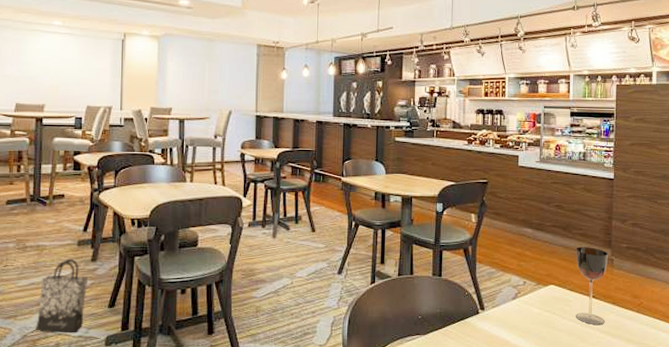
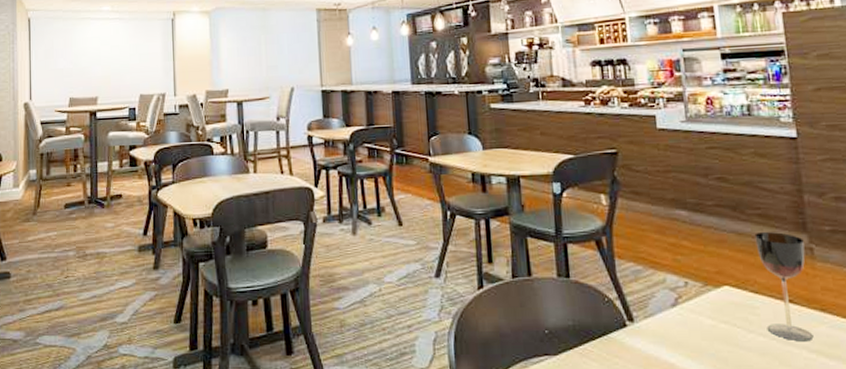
shopping bag: present [36,258,87,332] -> none [100,266,151,352]

